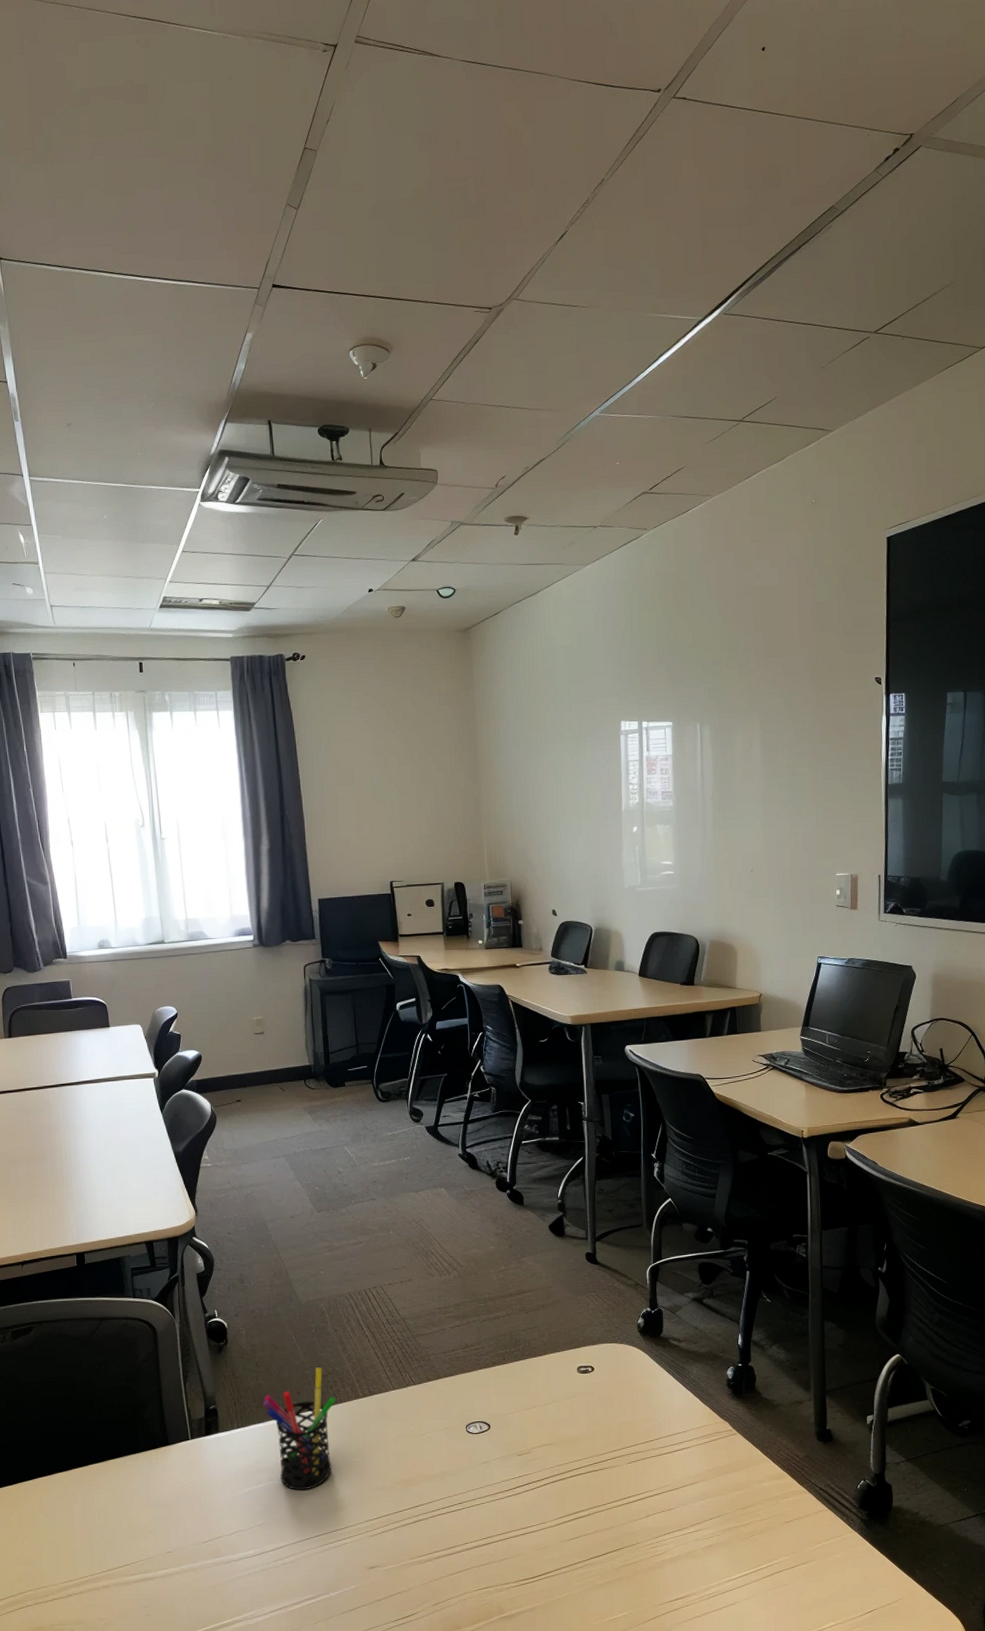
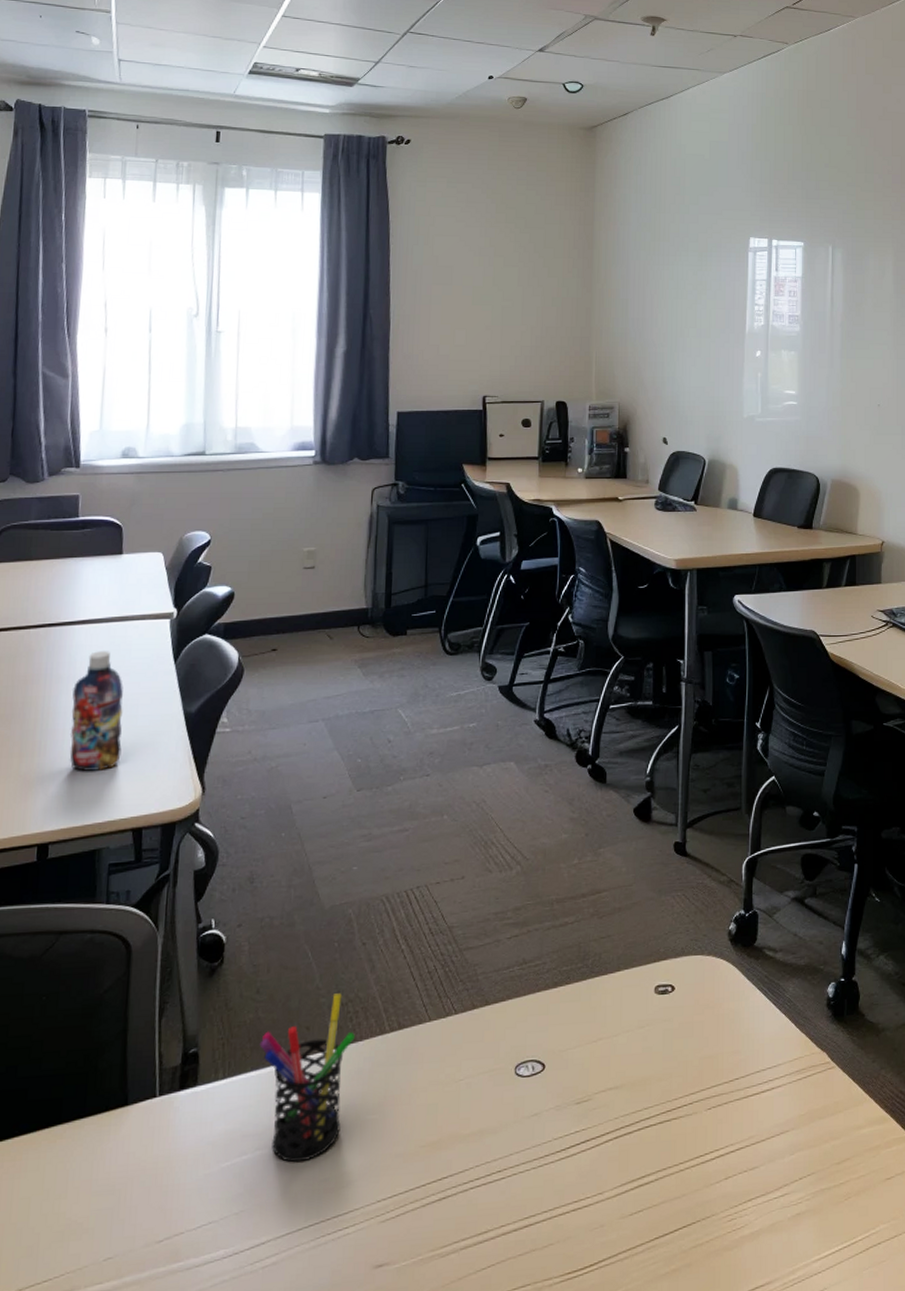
bottle: none [86,1104,129,1198] -> present [69,651,123,771]

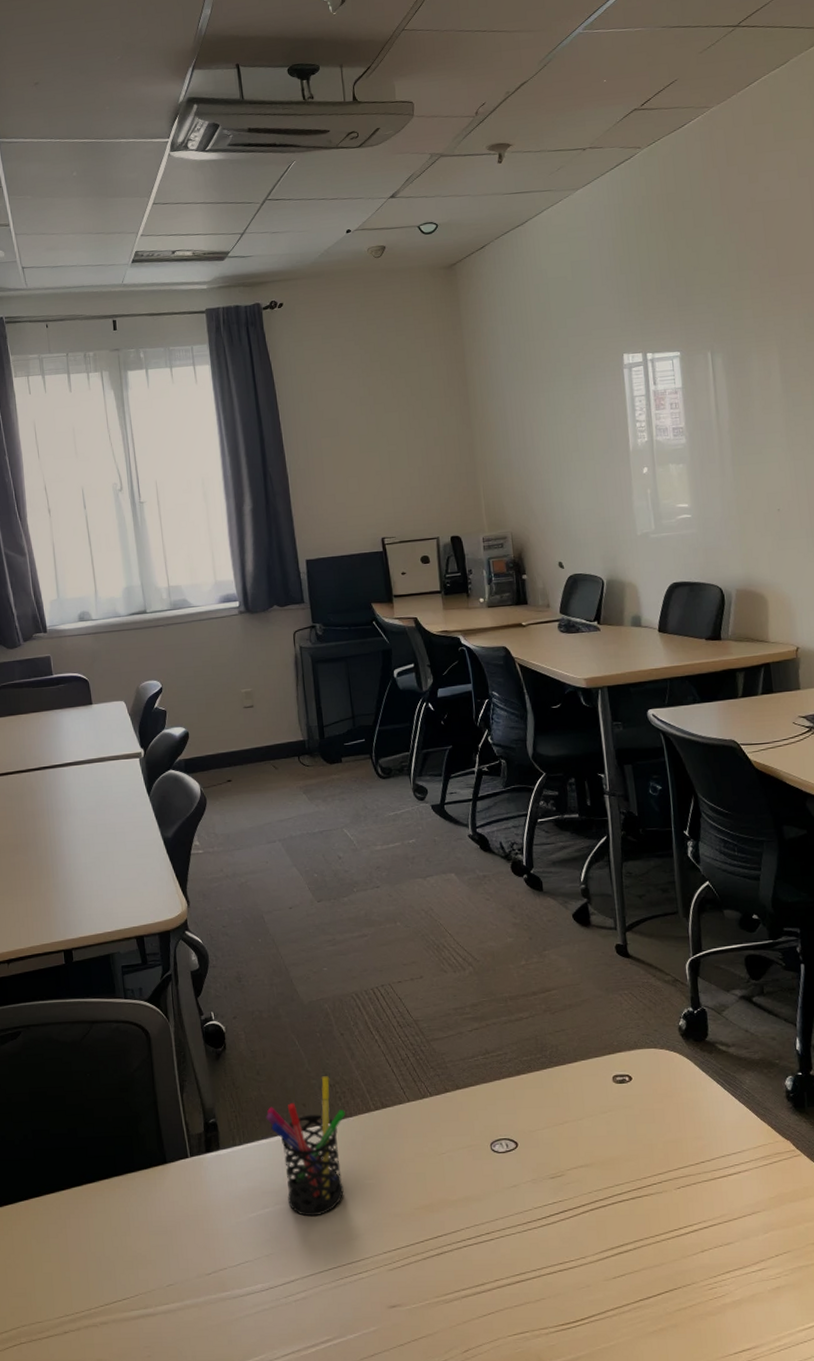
bottle: present [69,651,123,771] -> none [71,788,117,889]

